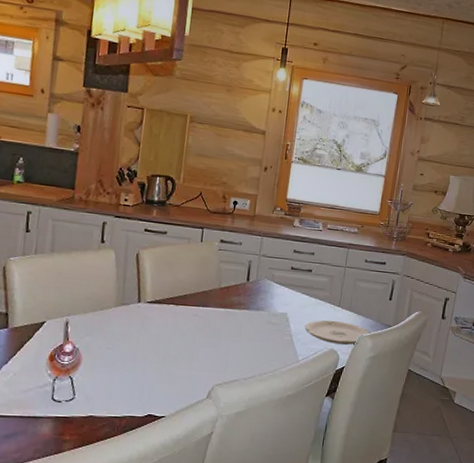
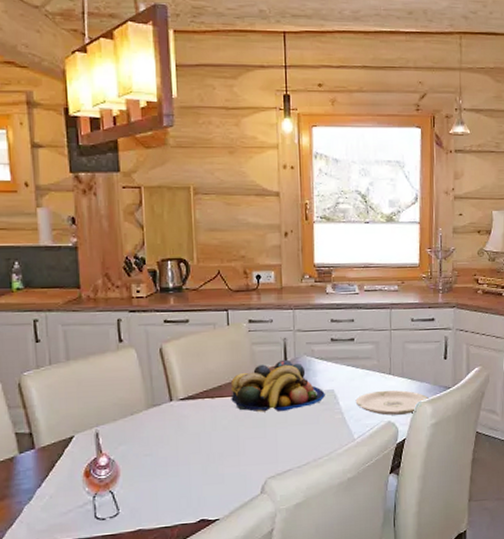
fruit bowl: none [193,279,279,327] -> present [231,359,325,413]

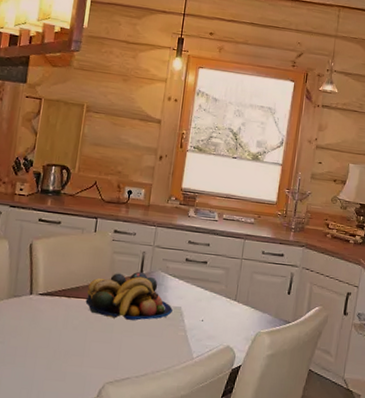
plate: present [355,389,431,416] -> none [199,314,271,342]

